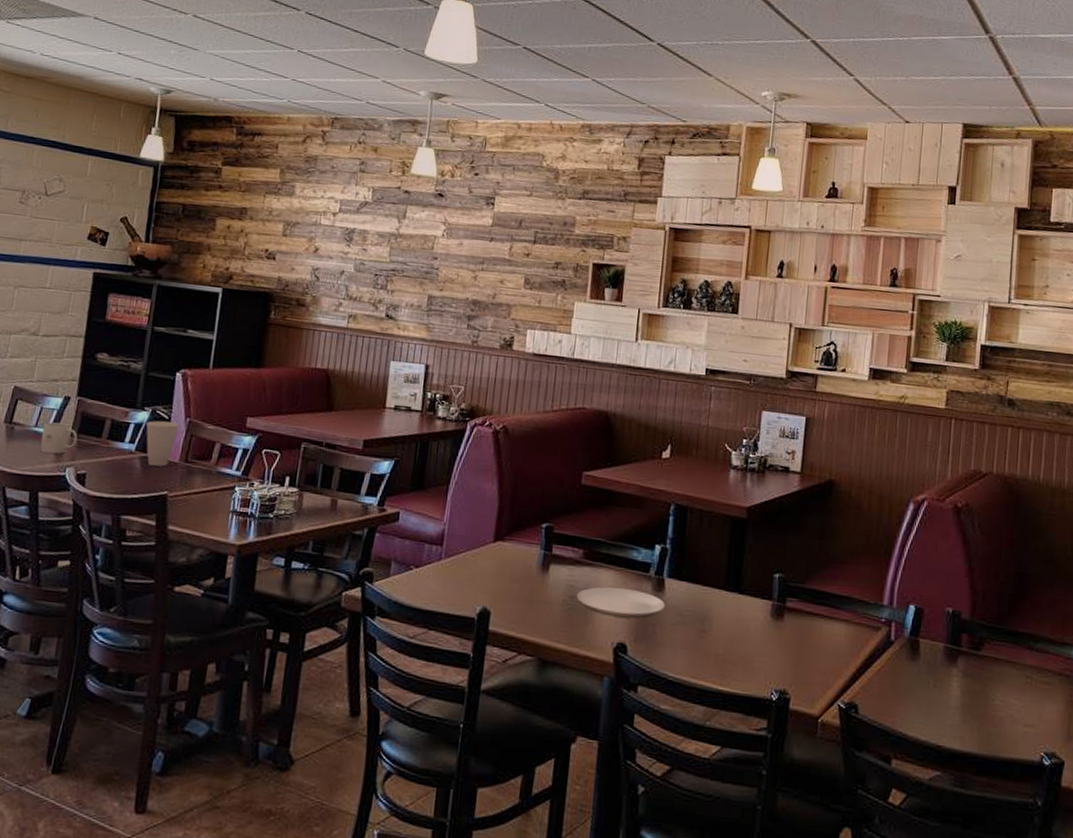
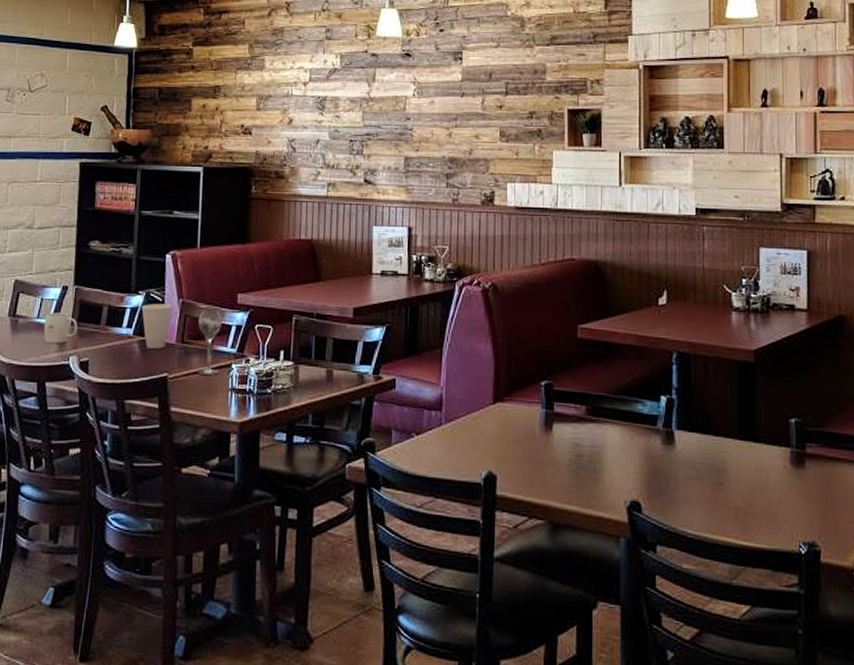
wineglass: none [200,430,230,497] -> present [198,309,223,376]
plate: present [576,586,665,619] -> none [583,442,677,475]

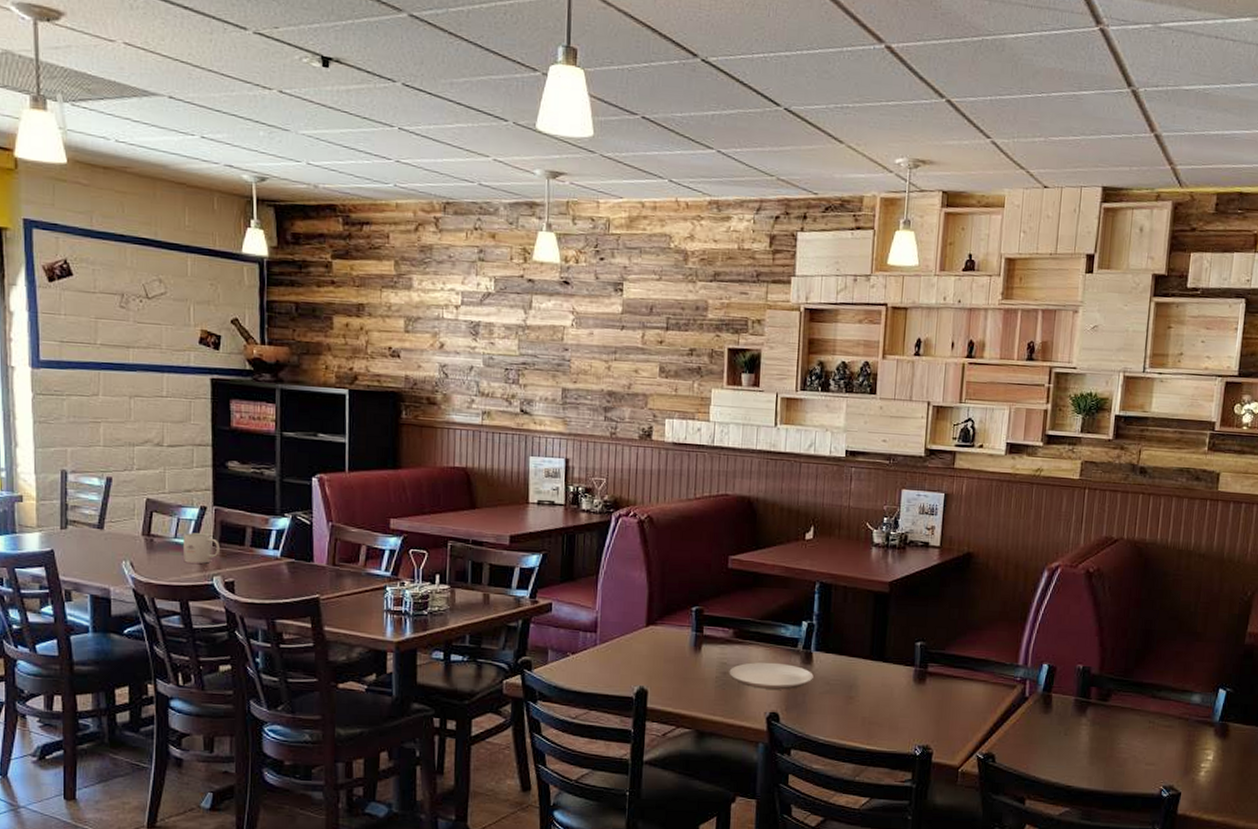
cup: present [141,303,173,349] -> none [288,526,322,571]
wineglass: present [198,309,223,376] -> none [350,533,375,598]
plate: none [583,442,677,475] -> present [729,662,814,690]

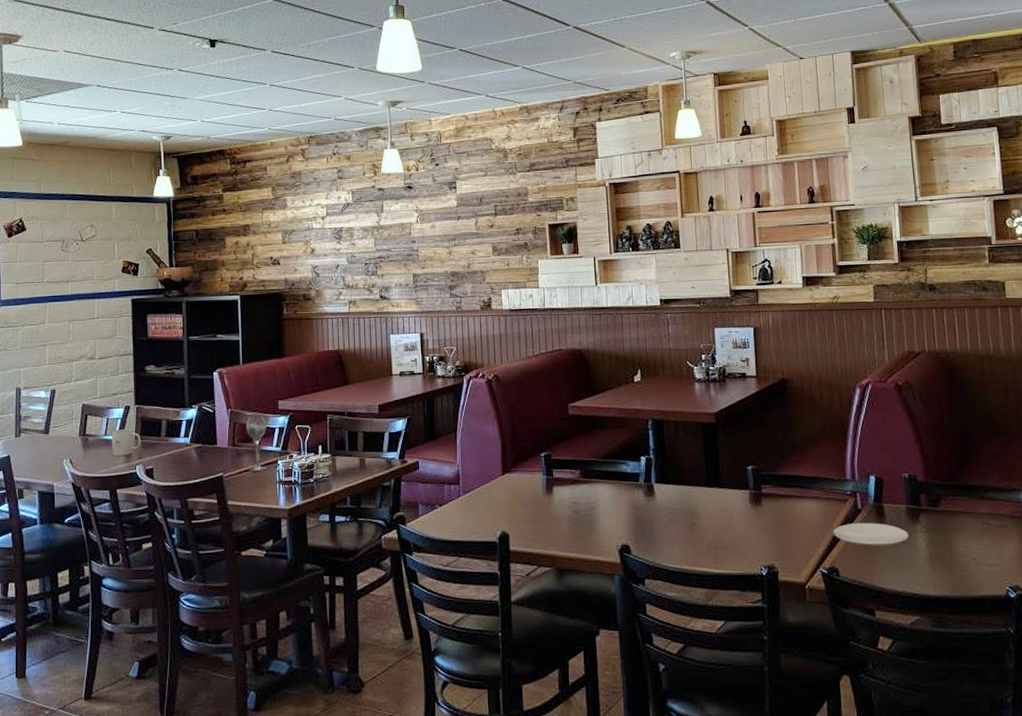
wineglass: none [350,533,375,598] -> present [246,415,268,473]
plate: present [729,662,814,690] -> none [580,497,657,524]
plate: none [995,710,1072,736] -> present [833,522,908,547]

